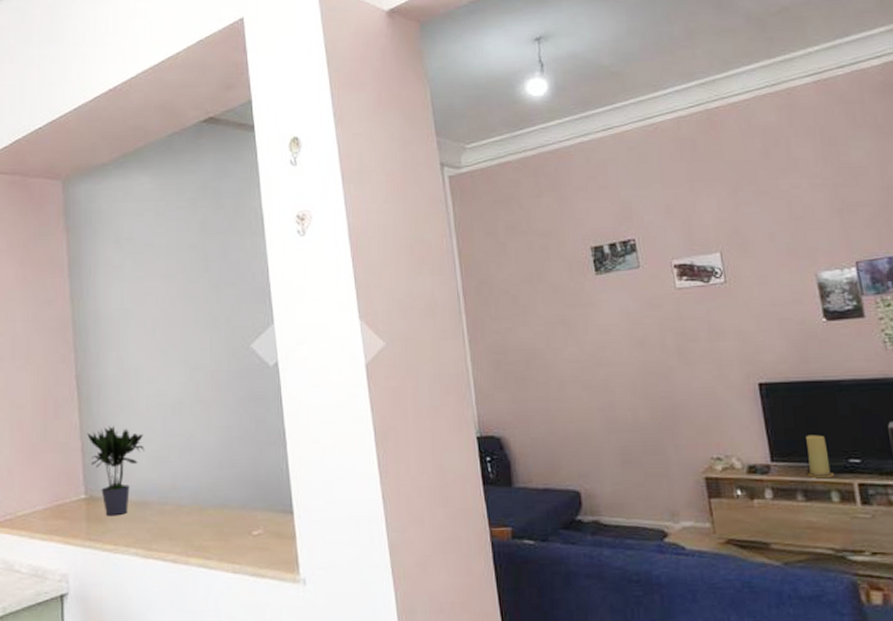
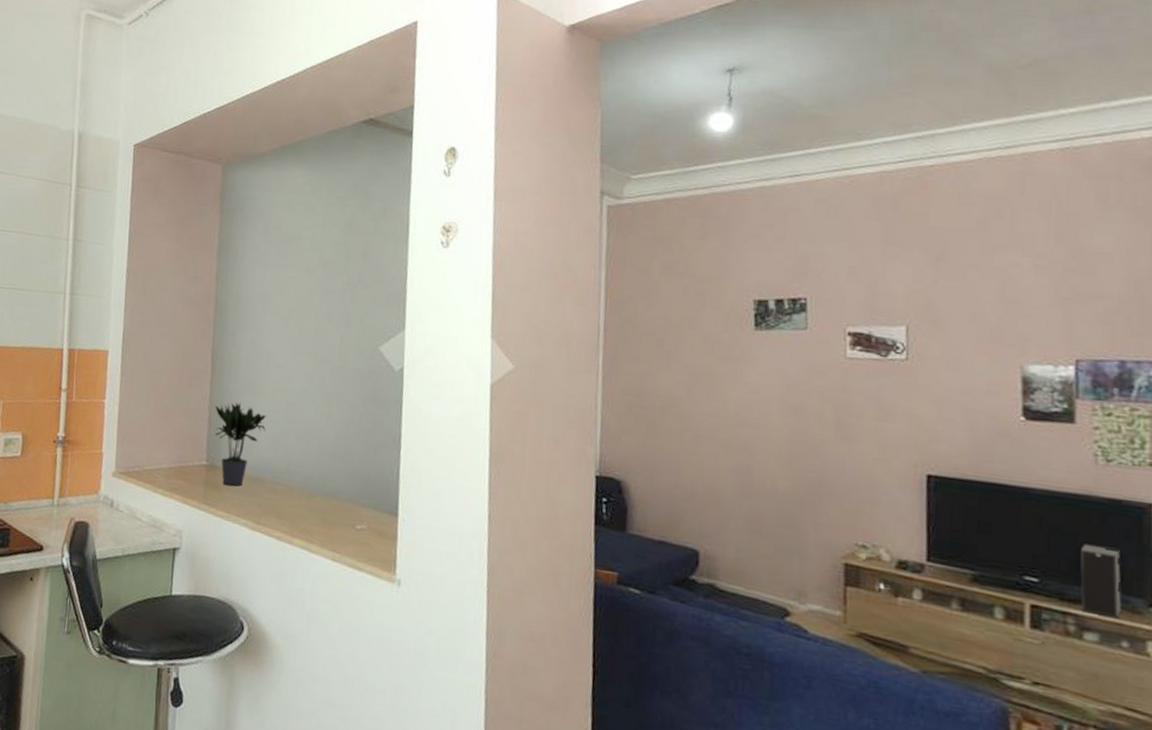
candle: present [806,435,834,478] -> none [968,541,1002,591]

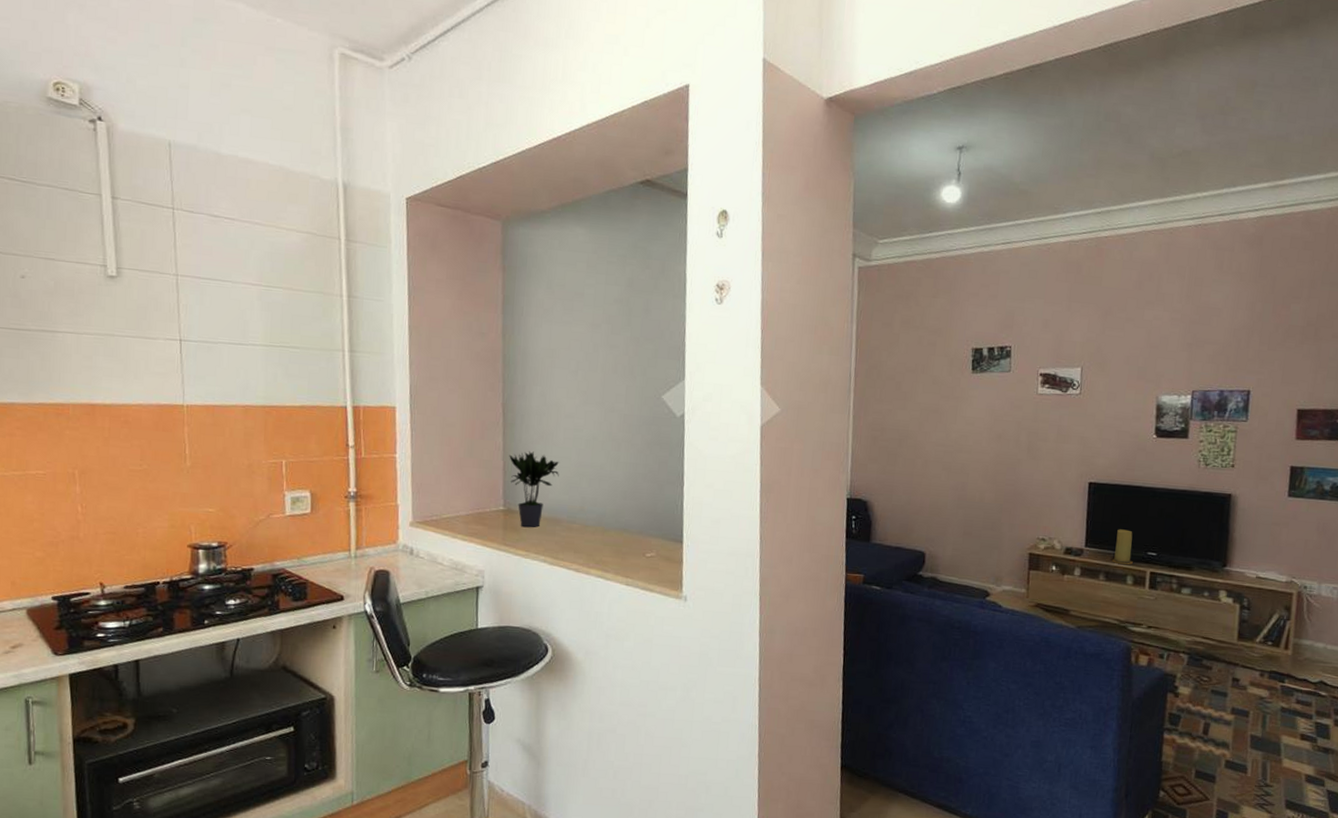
candle: none [968,541,1002,591] -> present [1111,529,1133,564]
speaker: present [1080,543,1122,619] -> none [1182,525,1209,577]

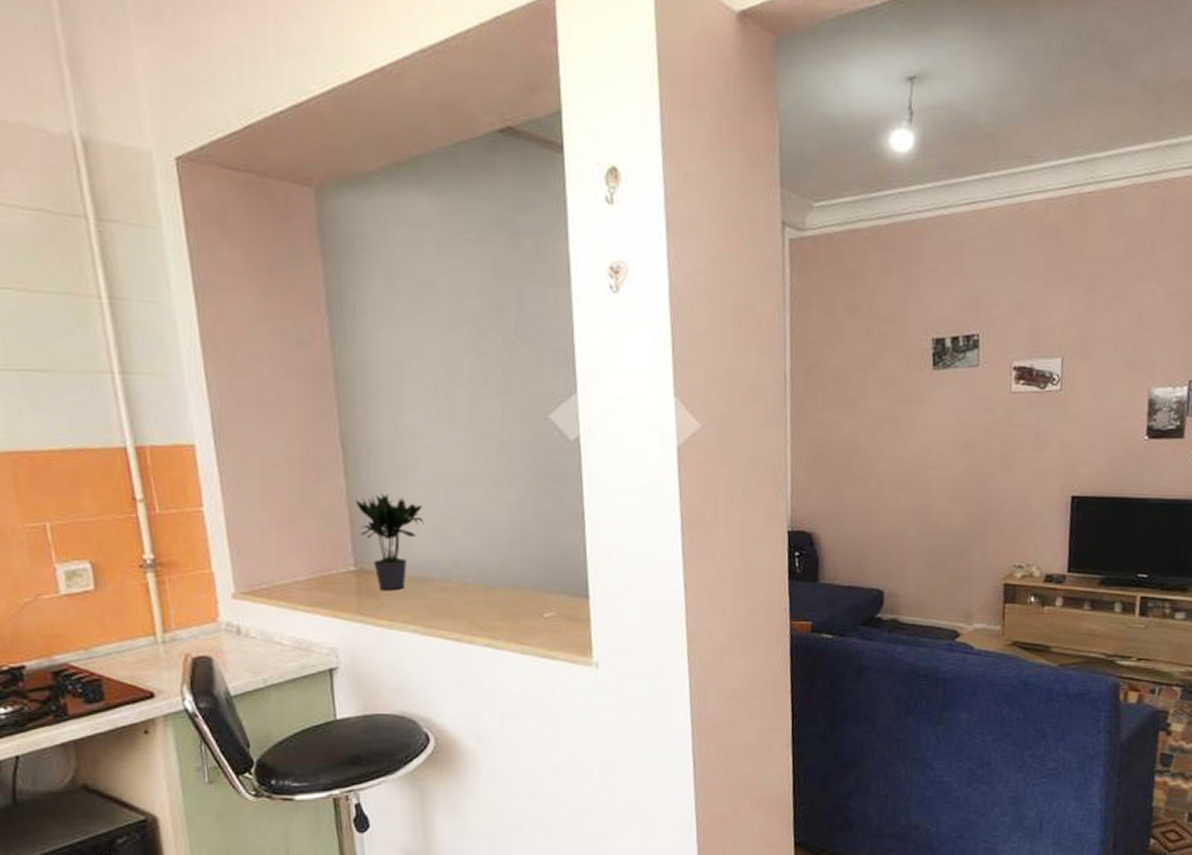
candle: present [1111,529,1133,564] -> none [1097,549,1122,589]

